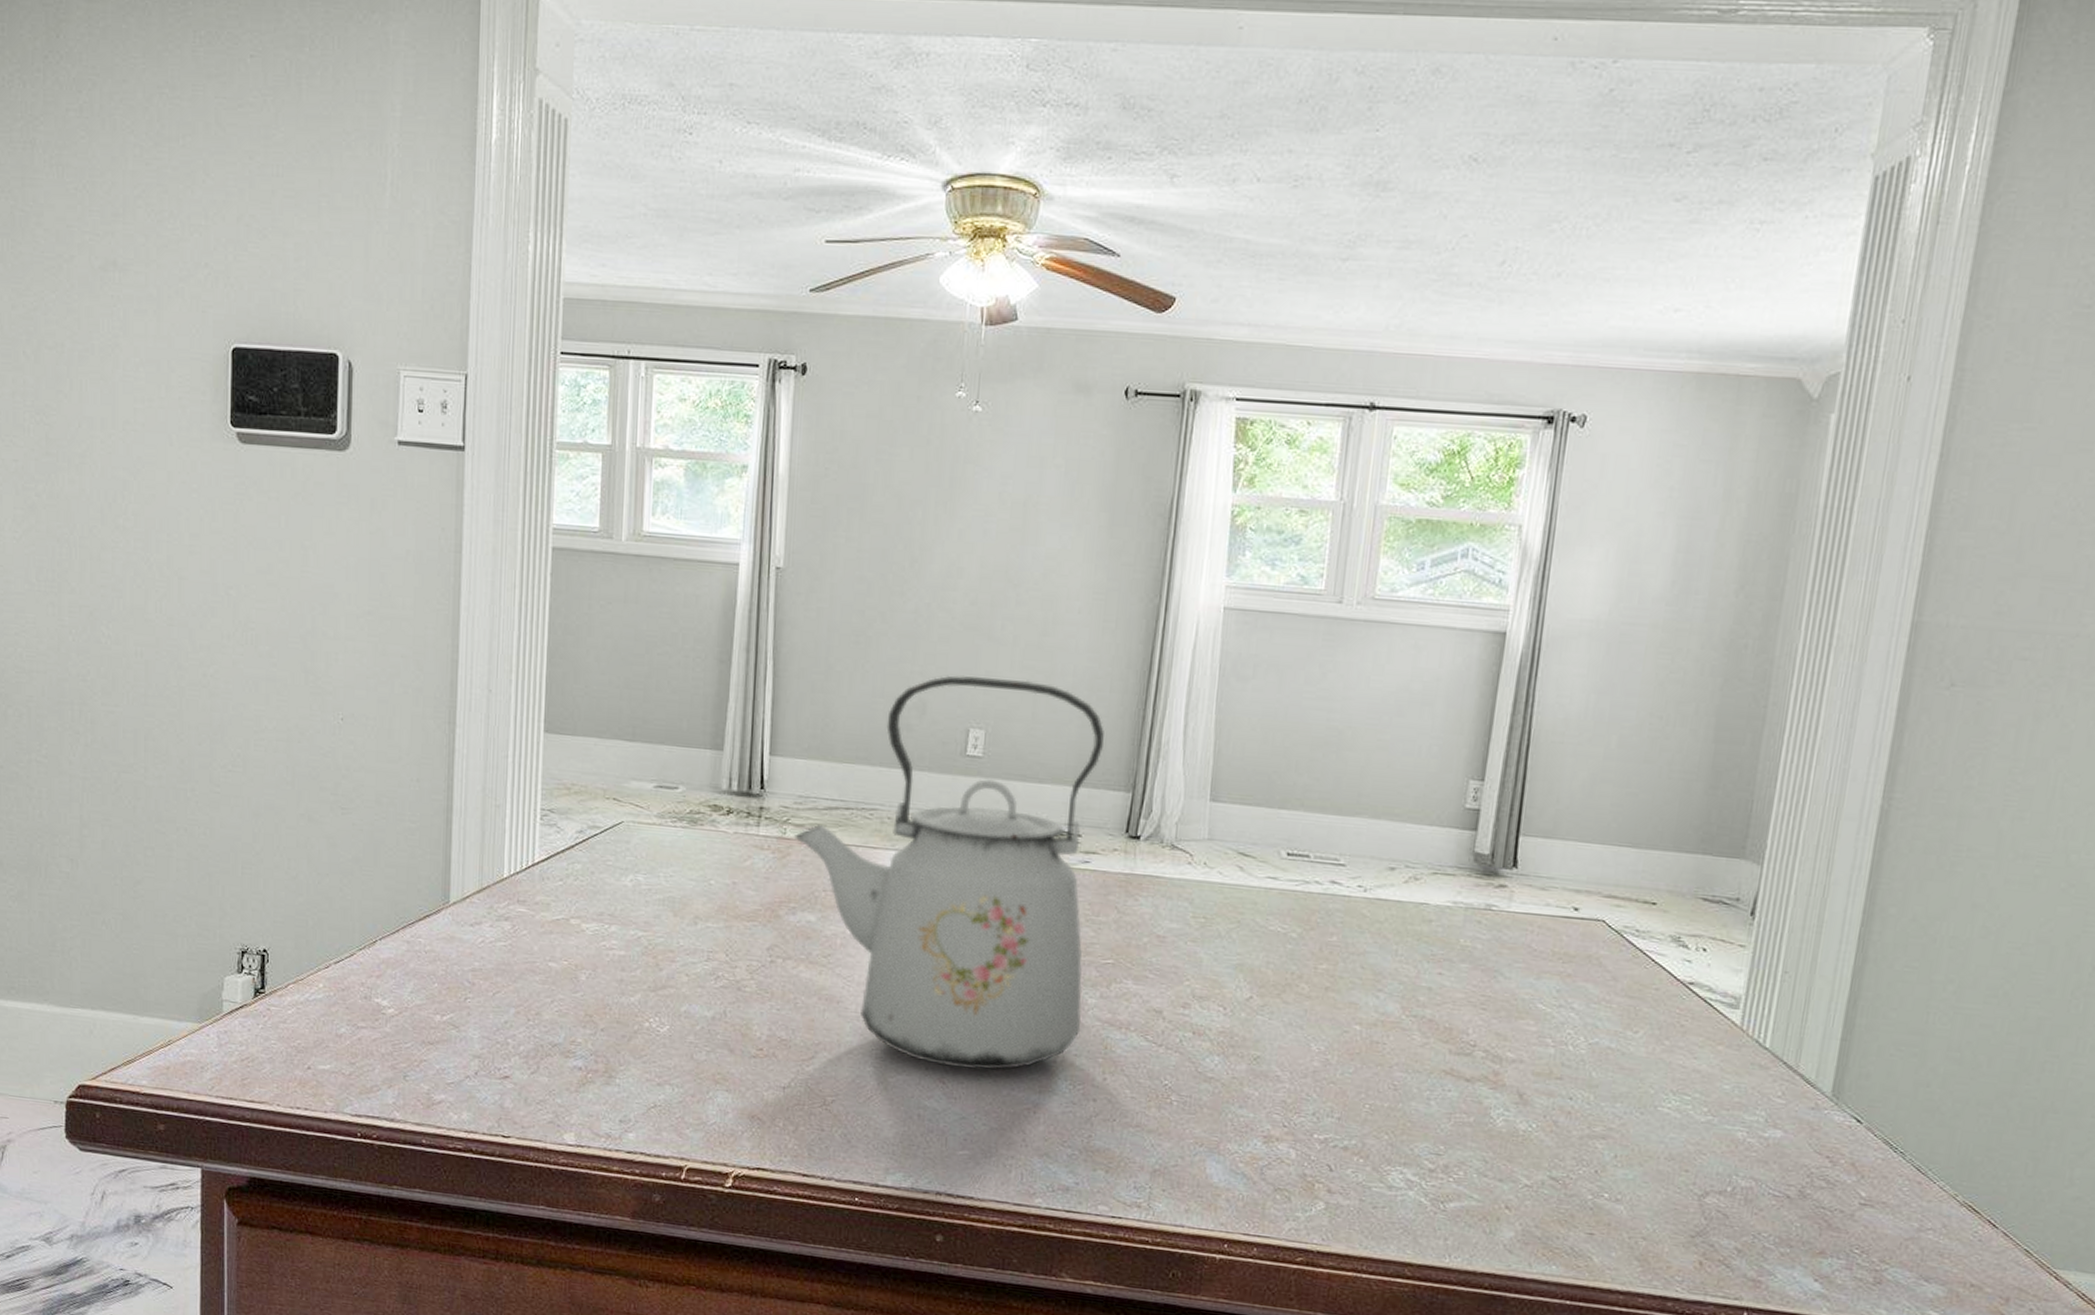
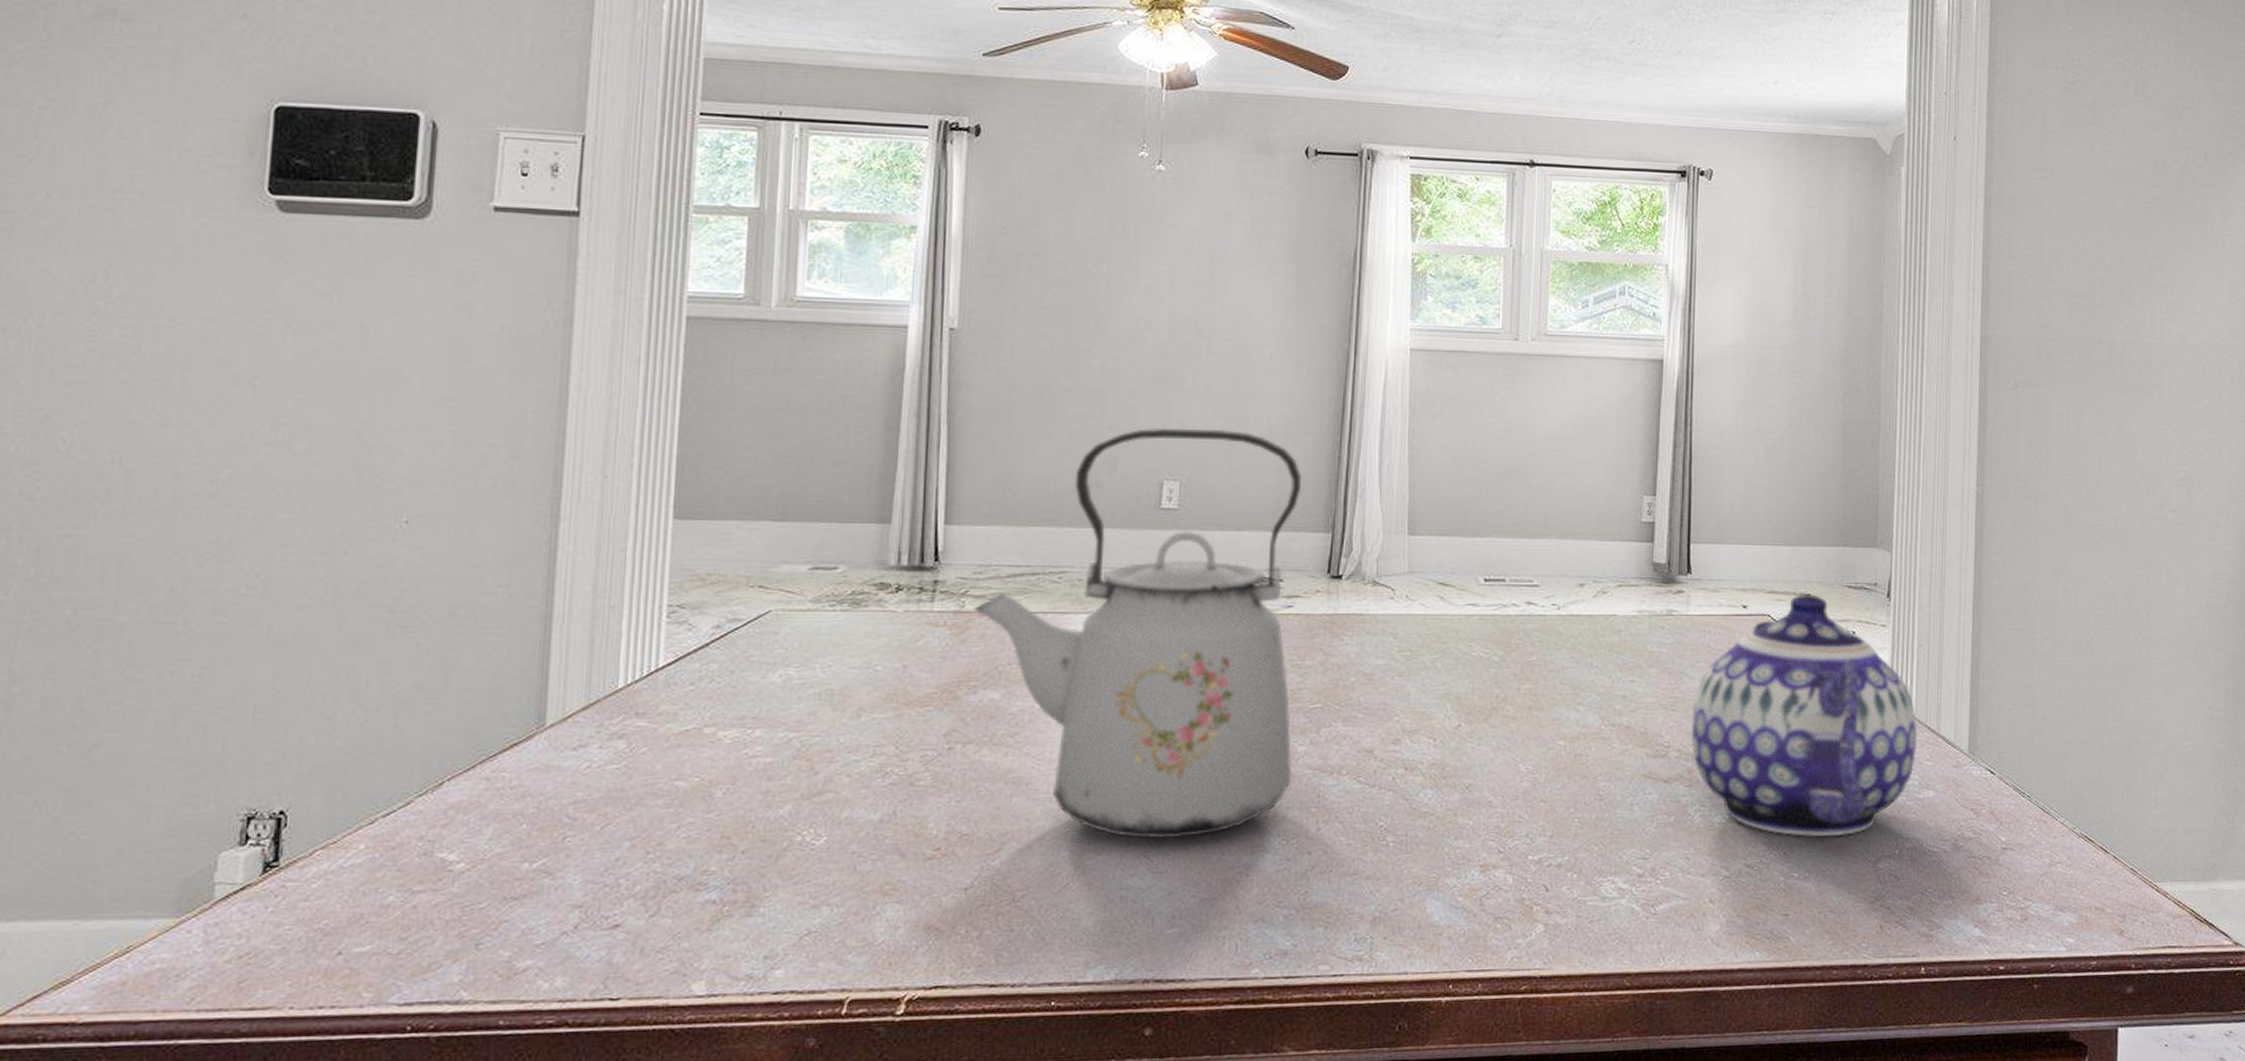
teapot: none [1500,901,1772,1163] -> present [1691,593,1918,838]

